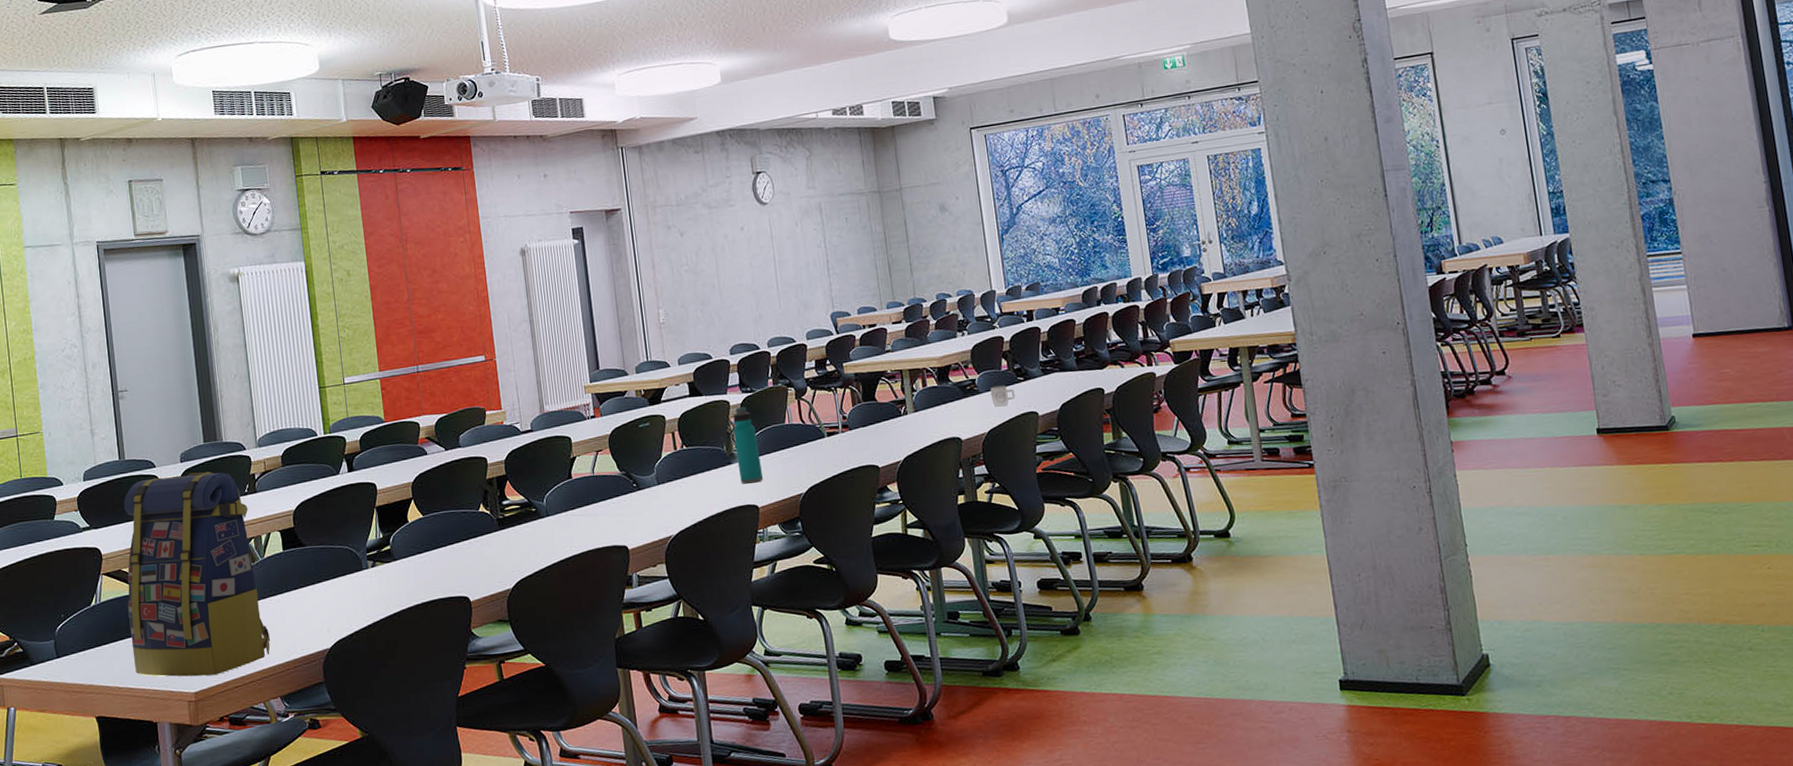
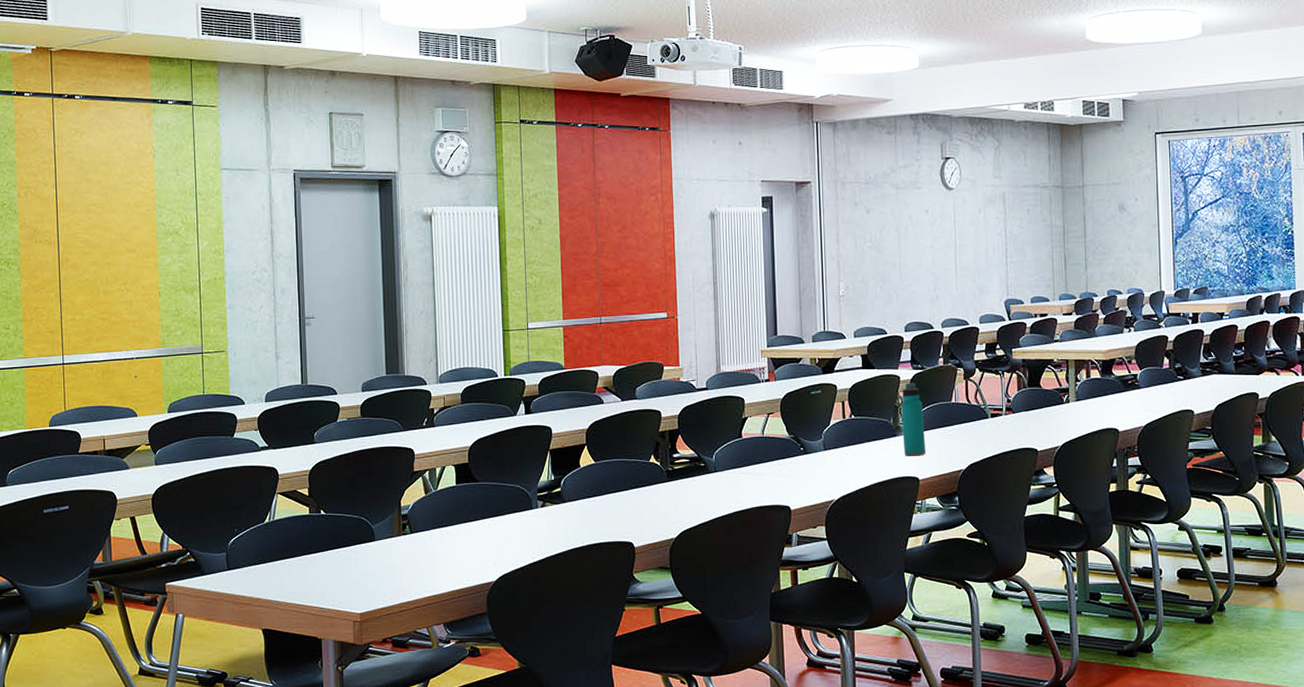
backpack: present [124,471,271,677] -> none [300,402,438,598]
mug: present [990,385,1015,408] -> none [1150,382,1174,404]

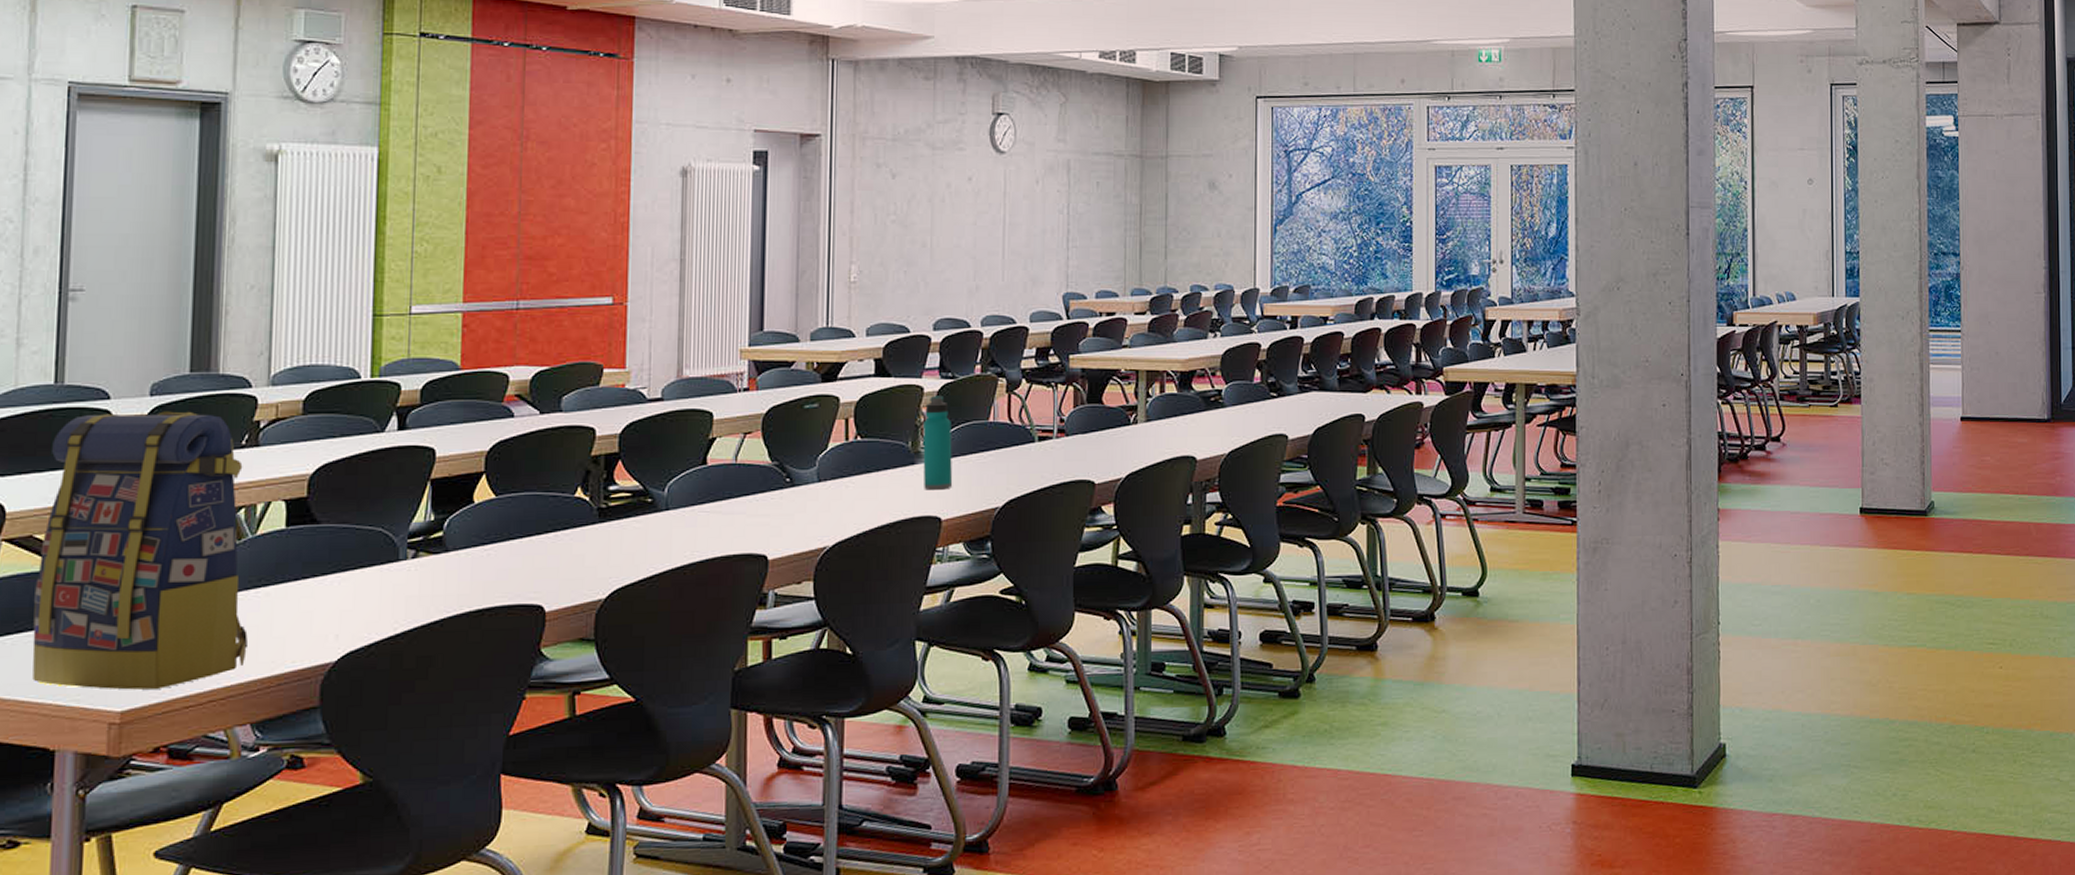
backpack: none [300,402,438,598] -> present [32,411,249,690]

